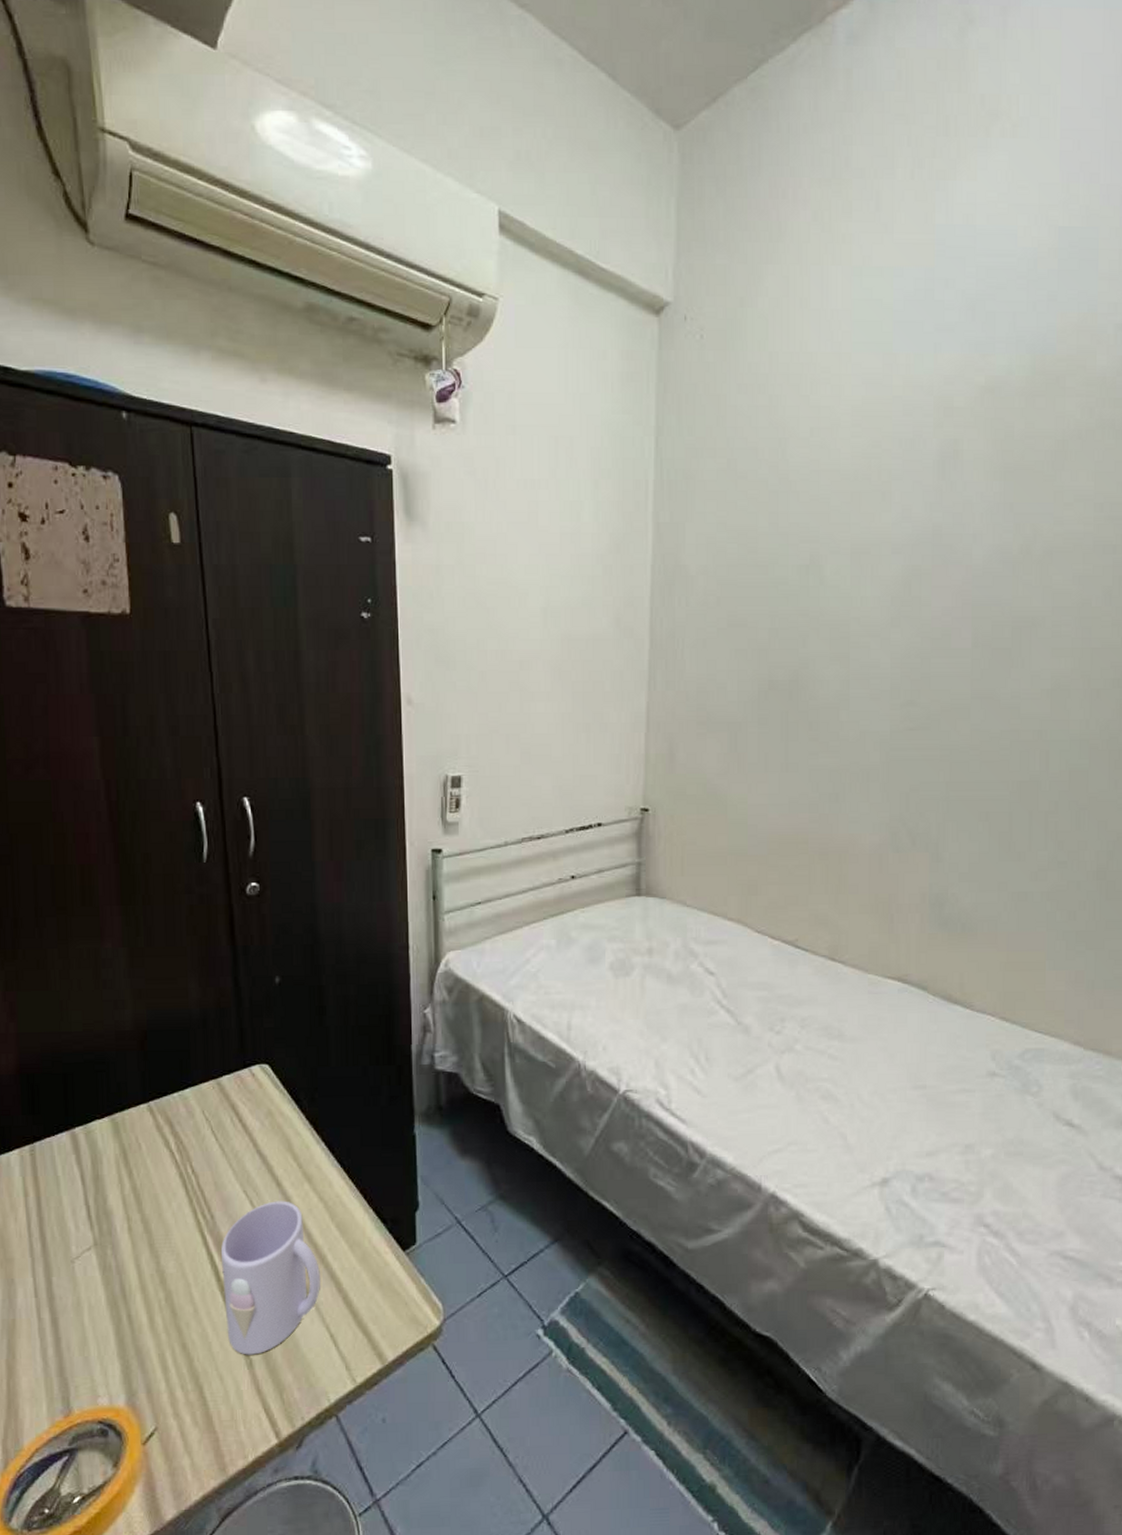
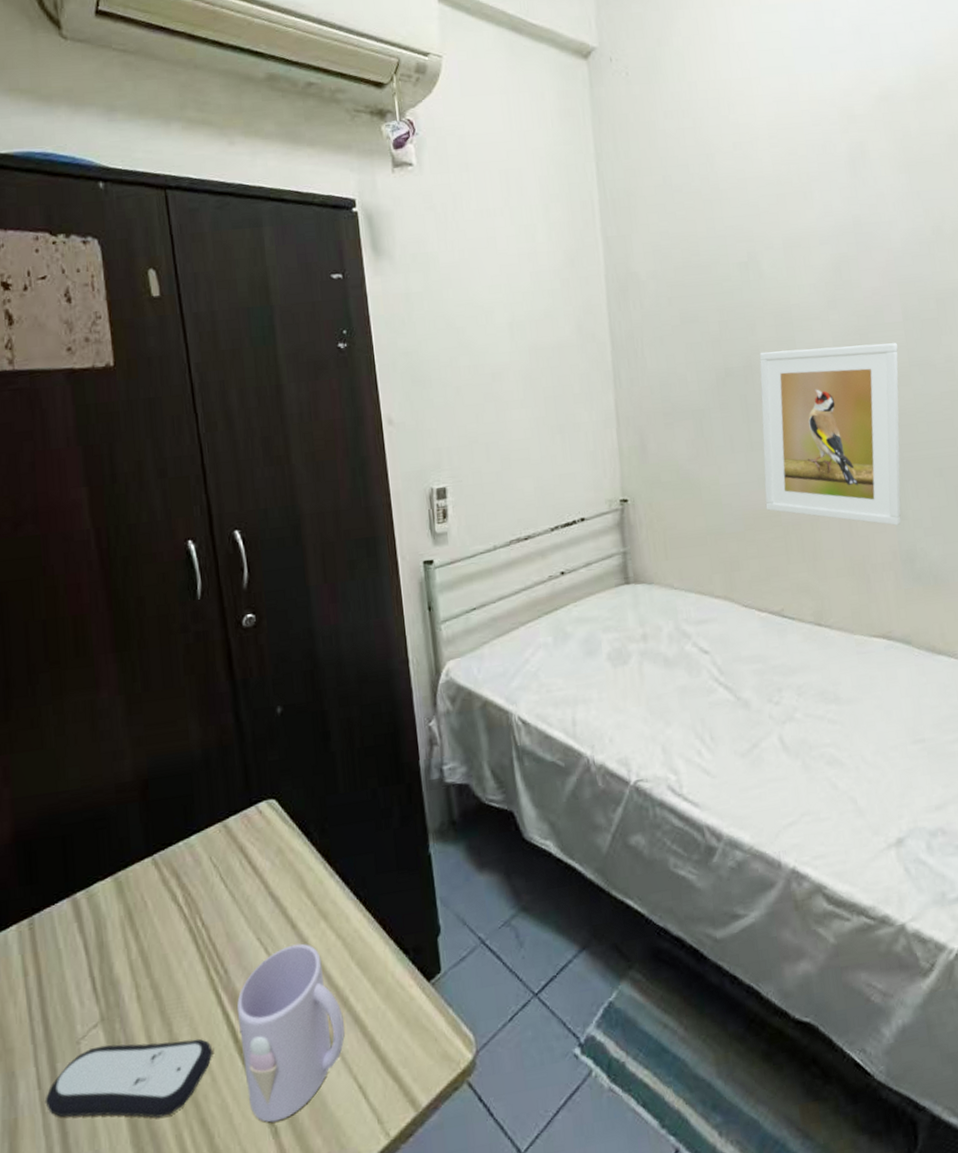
remote control: none [40,1267,197,1337] -> present [45,1038,213,1118]
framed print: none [793,667,961,867] -> present [759,343,901,526]

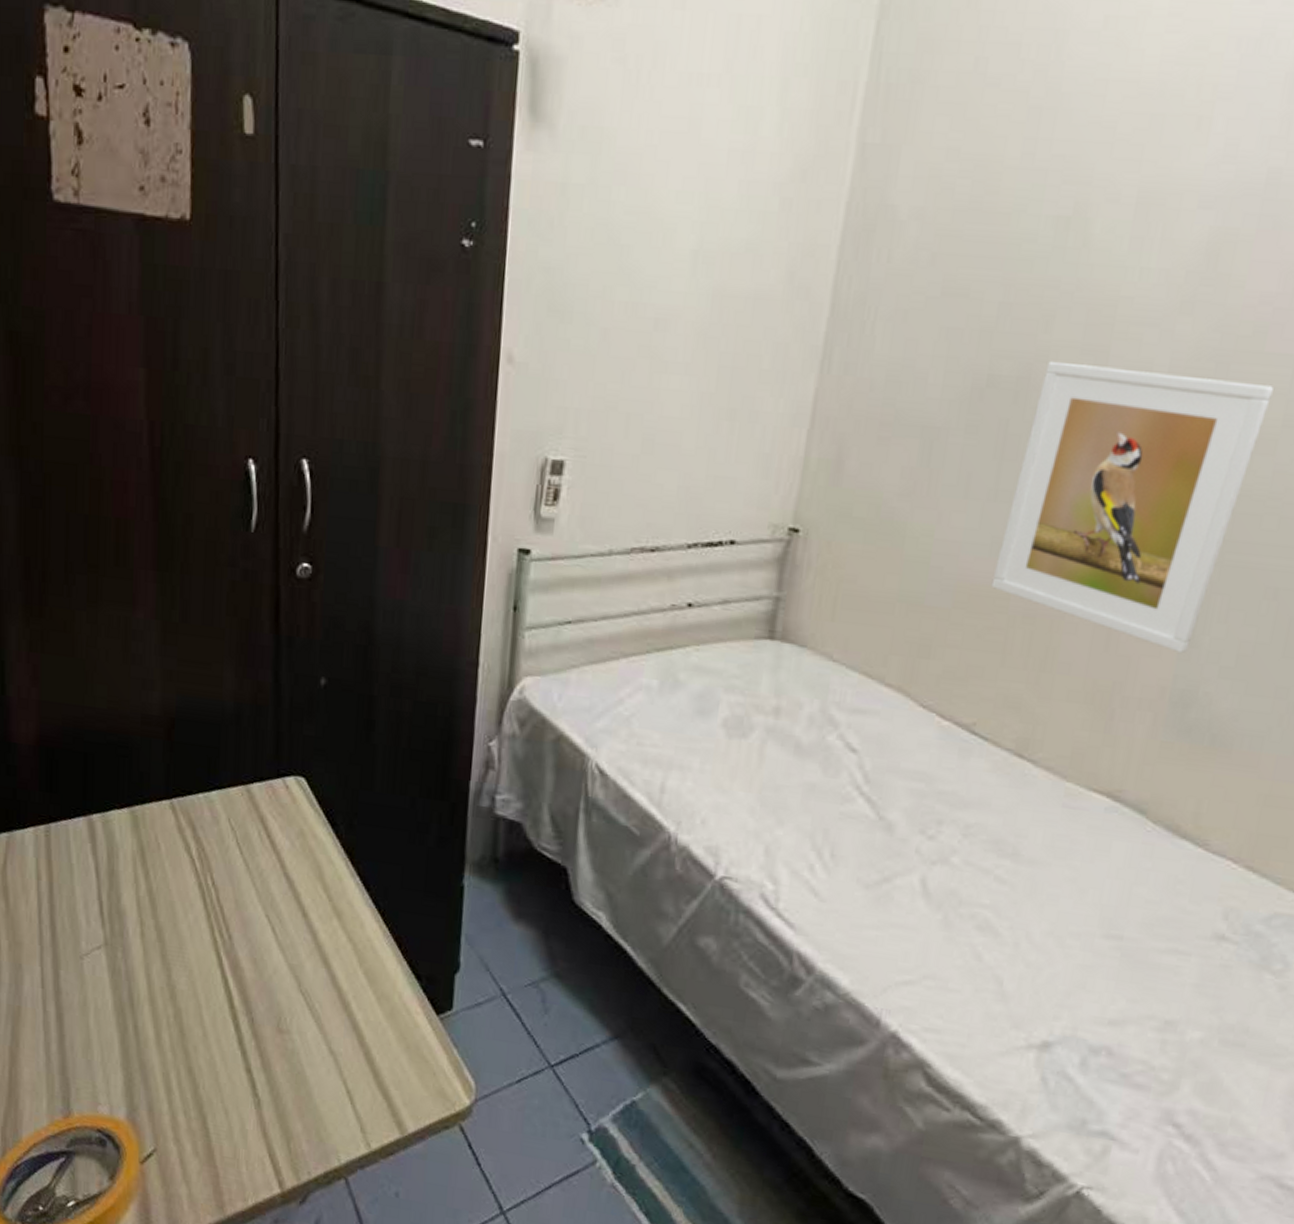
remote control: present [45,1038,213,1118] -> none [46,967,208,1053]
mug: present [236,943,345,1123] -> none [236,932,342,1095]

